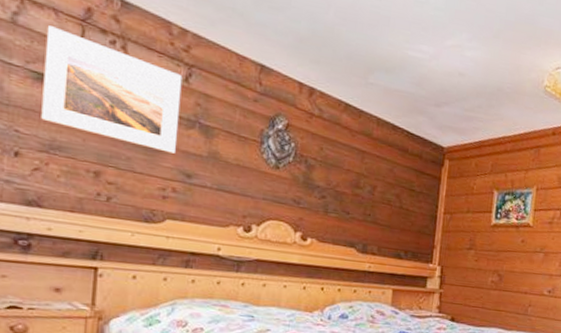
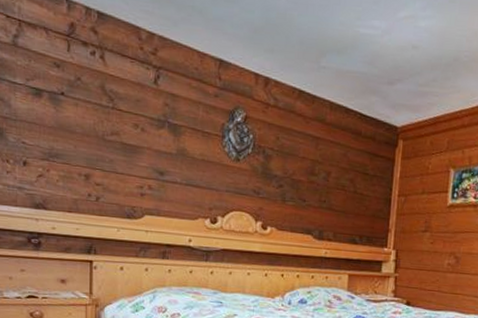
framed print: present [41,26,183,154] -> none [40,44,152,153]

